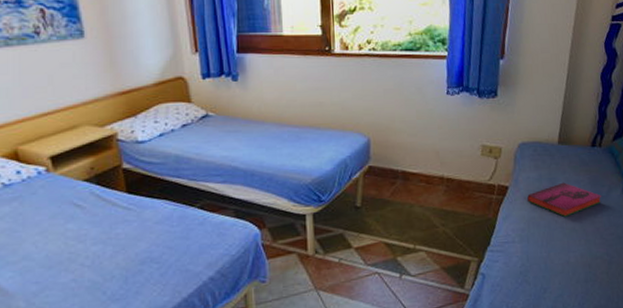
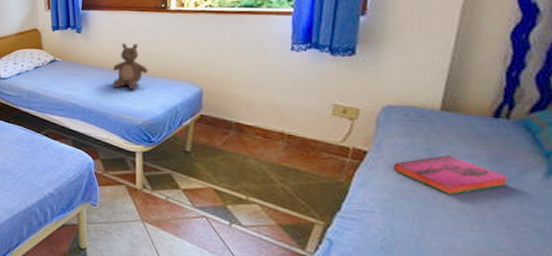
teddy bear: none [276,91,315,145] -> present [112,43,148,90]

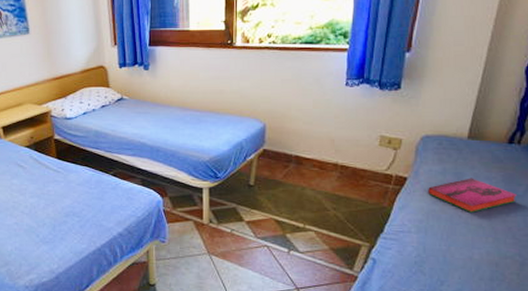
teddy bear: present [112,43,148,90] -> none [180,80,215,127]

